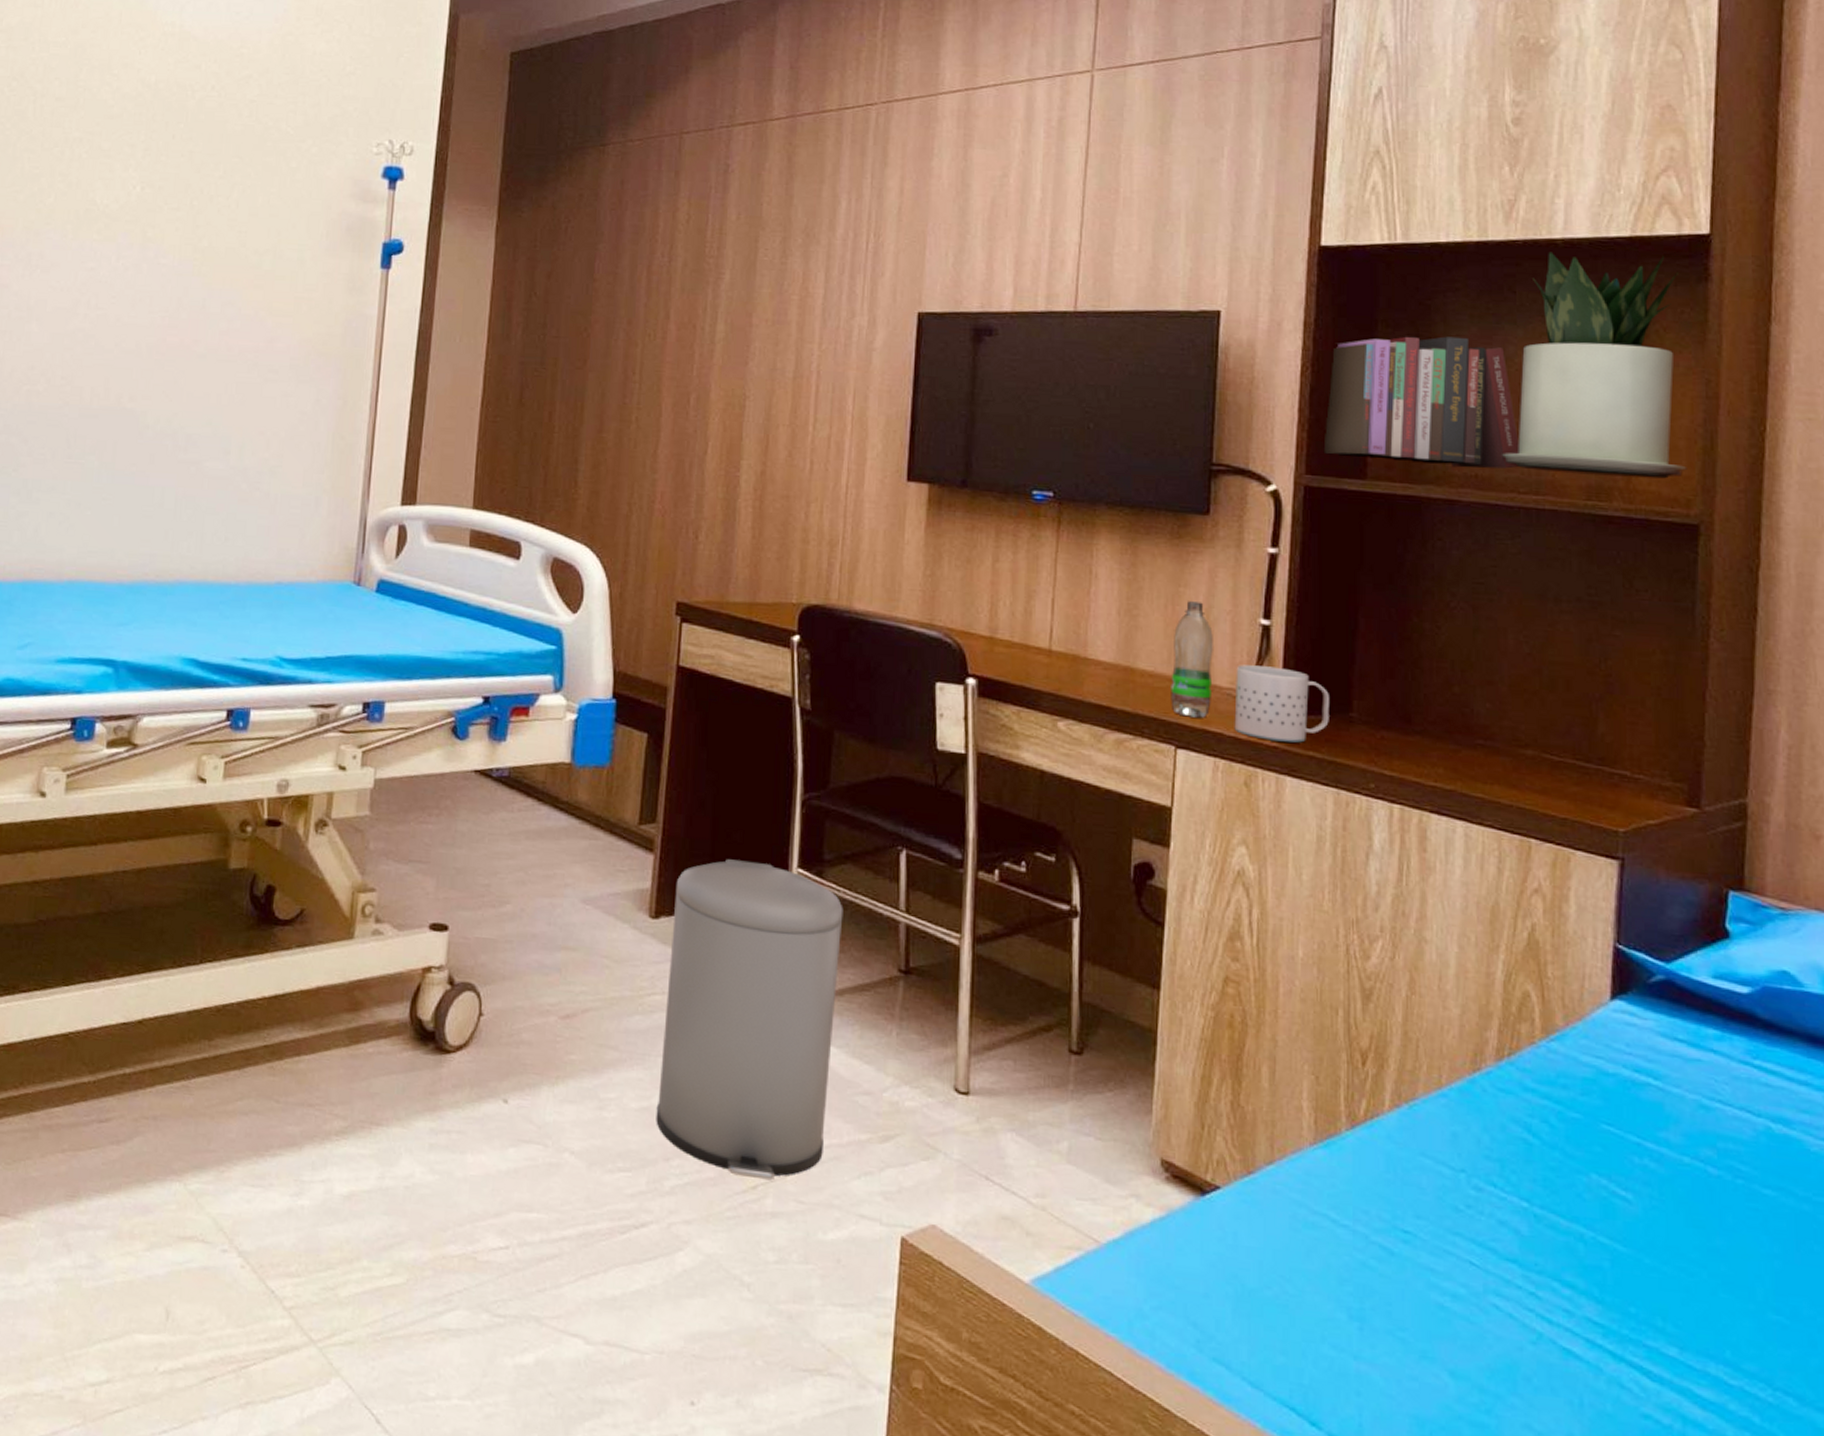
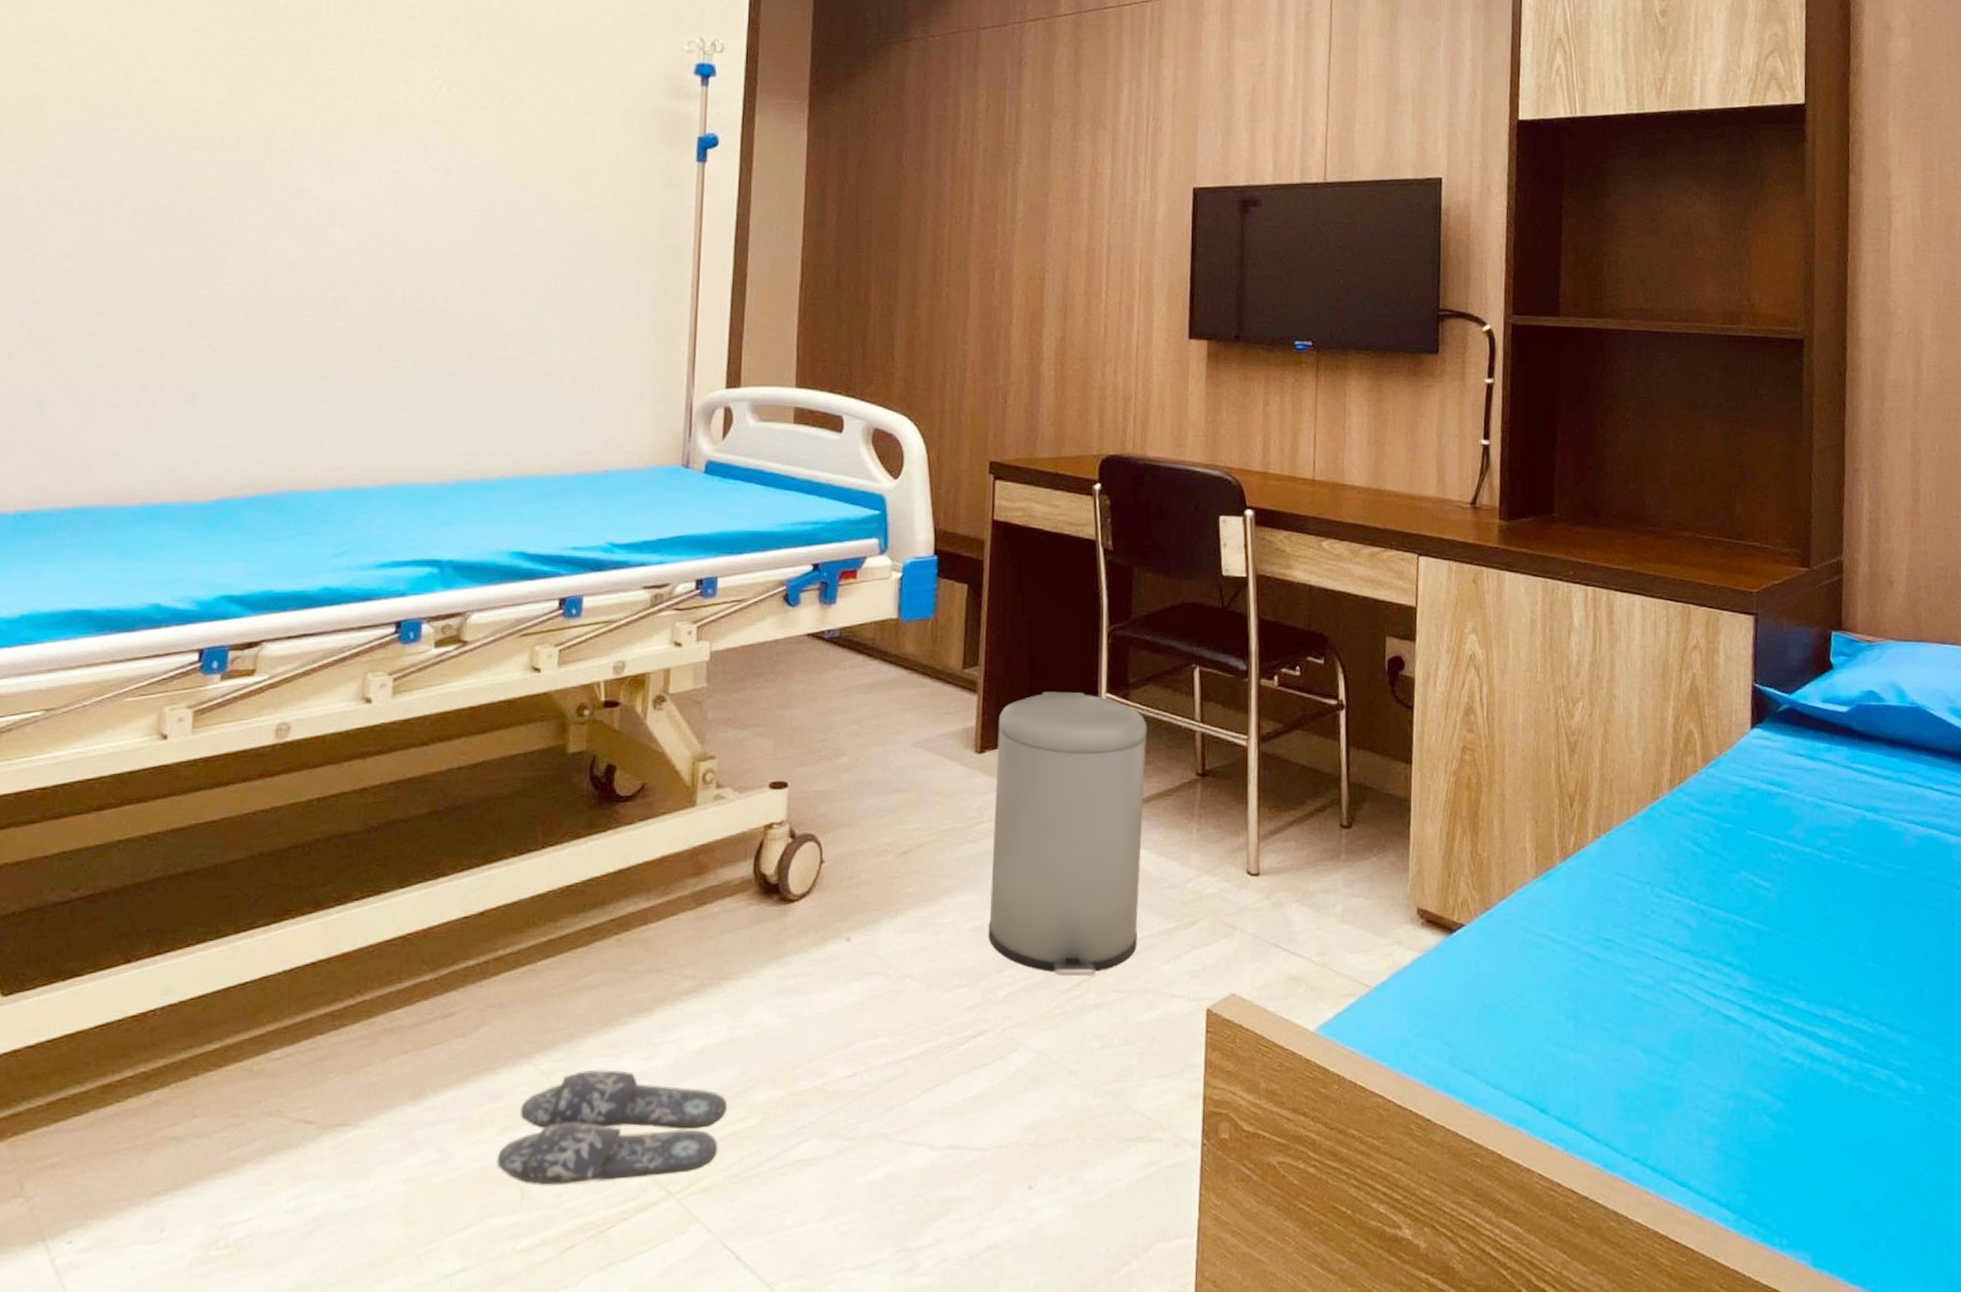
slippers: none [145,1196,373,1320] -> present [498,1069,726,1185]
bottle: present [1170,601,1215,718] -> none [1412,429,1446,528]
mug: present [1234,665,1331,743] -> none [1463,480,1538,543]
books: present [1323,336,1519,469] -> none [1525,194,1673,303]
planter: present [1501,251,1687,480] -> none [1659,121,1794,305]

